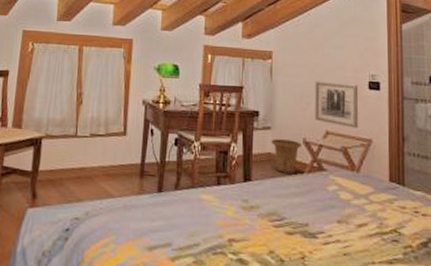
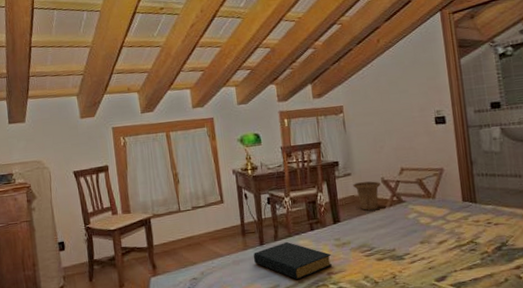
hardback book: none [147,193,236,242] -> present [253,241,332,280]
wall art: present [315,81,359,128] -> none [385,122,429,162]

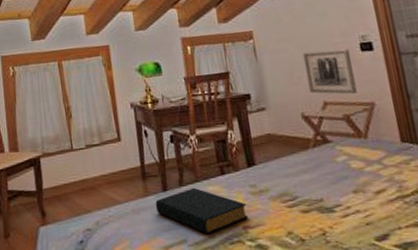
basket: present [353,181,381,211] -> none [268,117,301,152]
wall art: none [385,122,429,162] -> present [302,48,357,94]

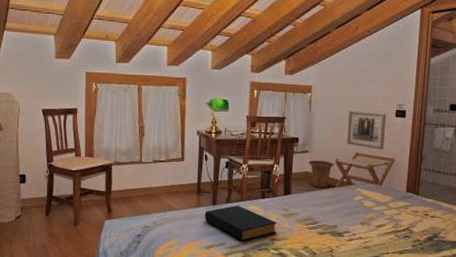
basket: none [268,117,301,152] -> present [308,160,334,188]

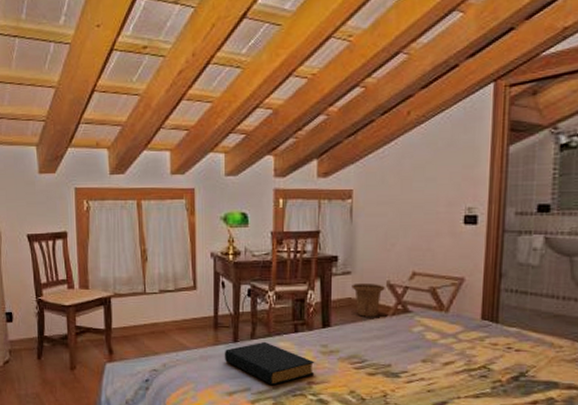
wall art: present [347,110,387,150] -> none [400,219,452,267]

